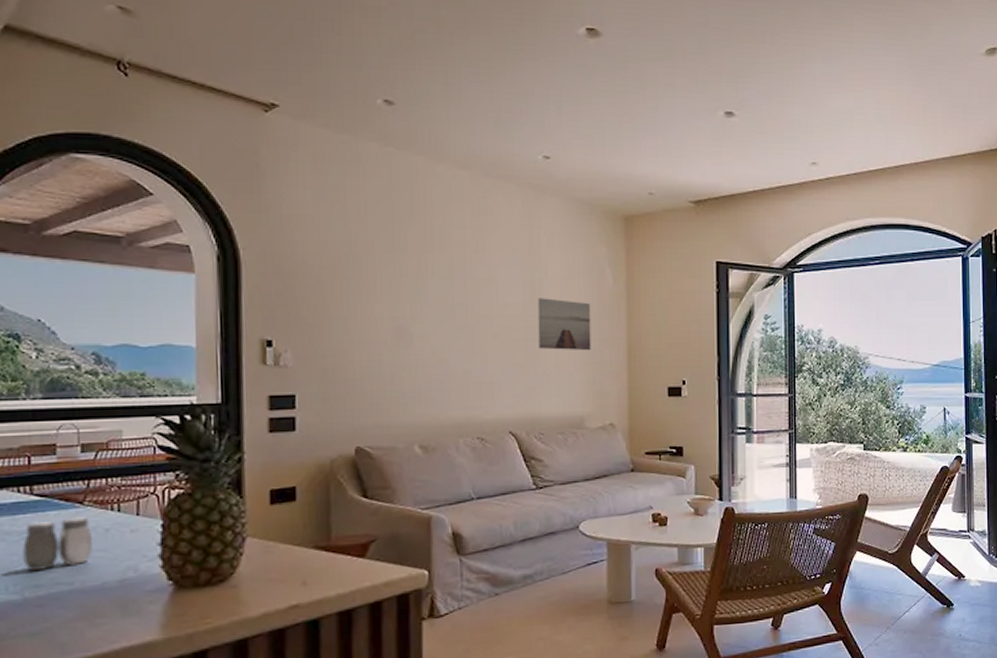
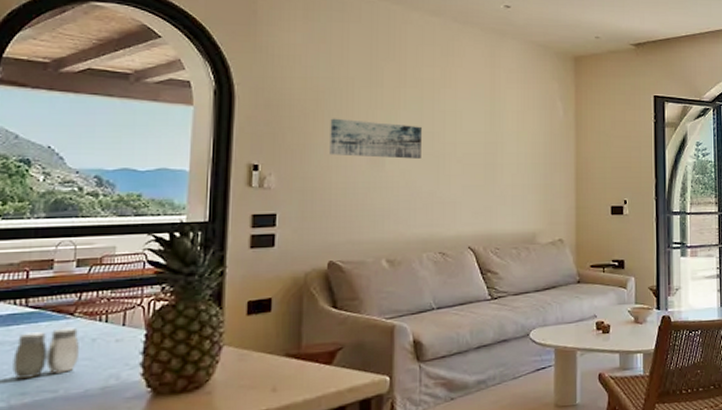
wall art: none [350,287,454,334] -> present [330,118,422,159]
wall art: present [537,298,591,351] -> none [496,127,543,174]

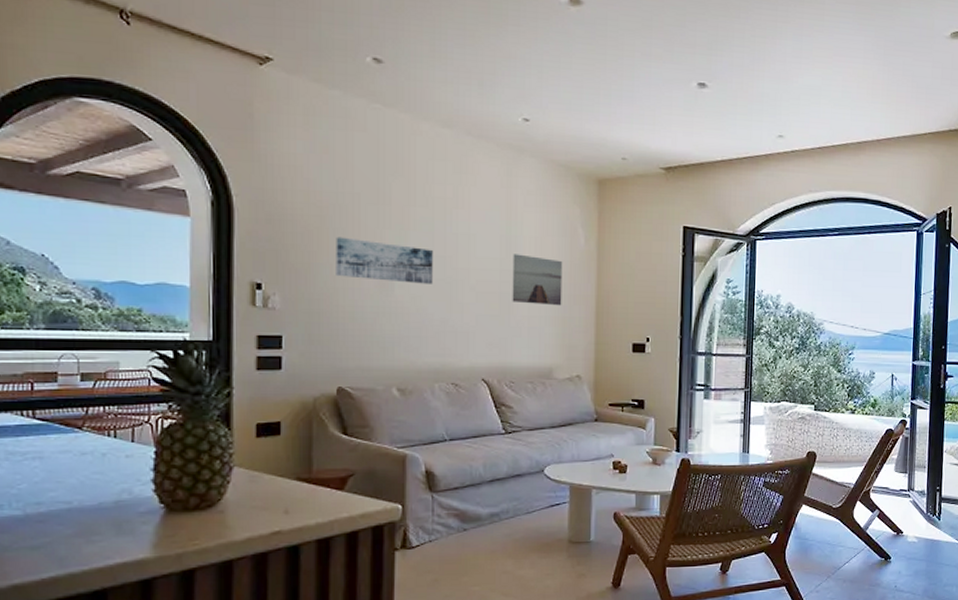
salt and pepper shaker: present [12,327,79,379] -> none [25,441,90,489]
wall art: none [496,127,543,174] -> present [512,254,563,306]

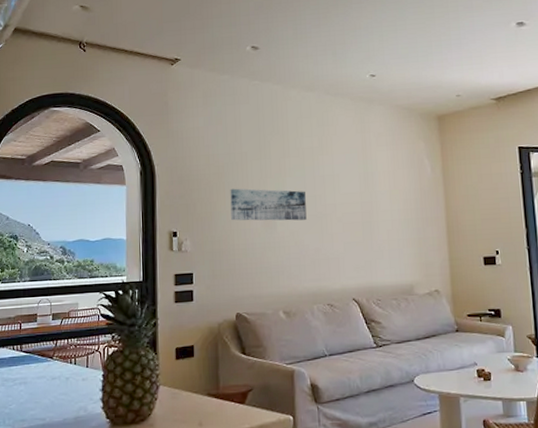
wall art: present [512,254,563,306] -> none [370,187,416,229]

